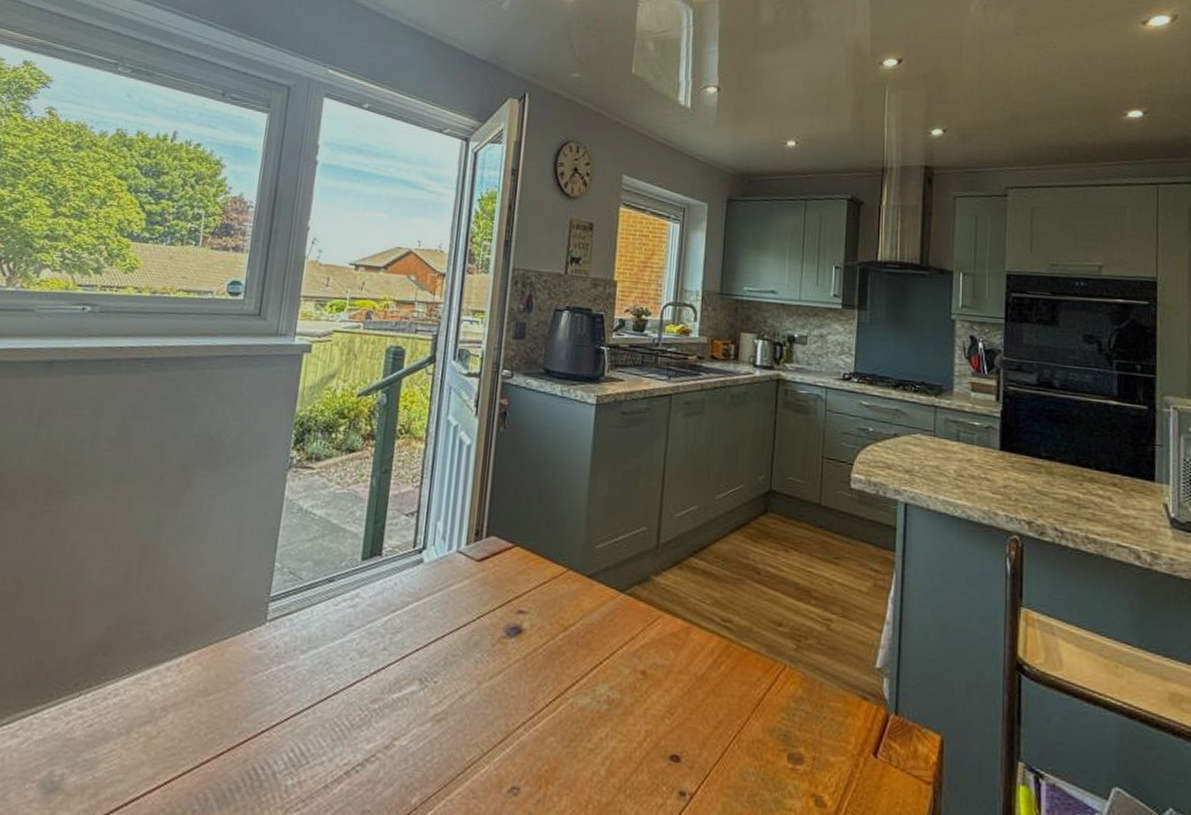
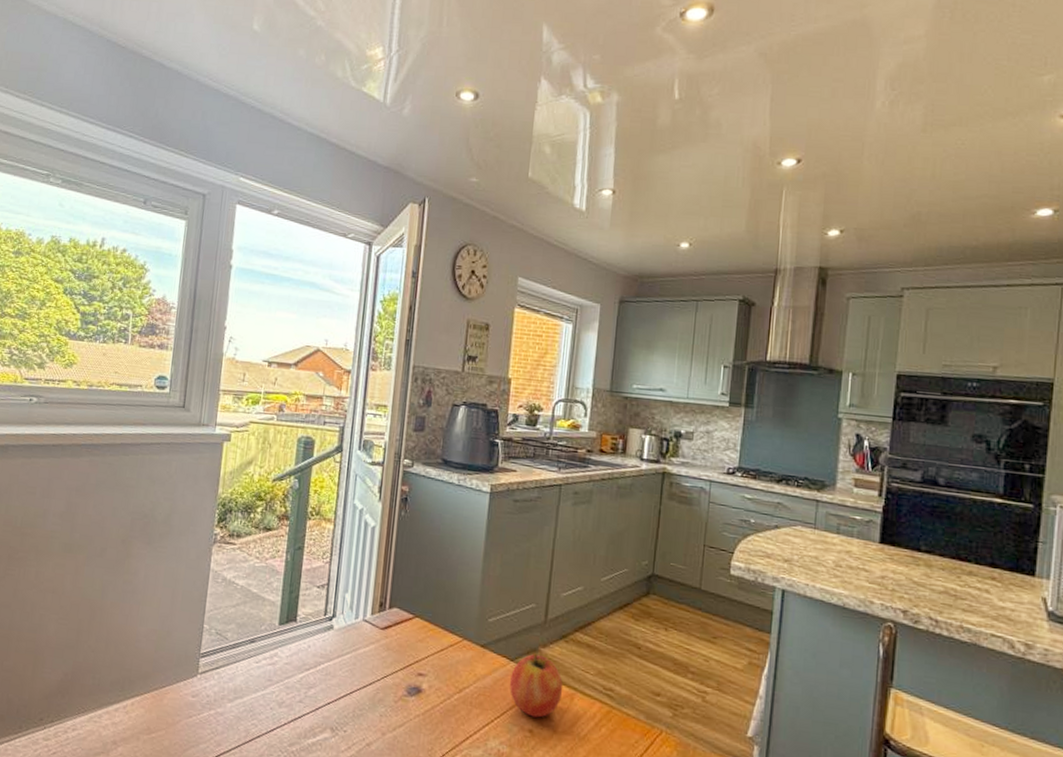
fruit: none [620,582,678,657] -> present [510,653,563,718]

